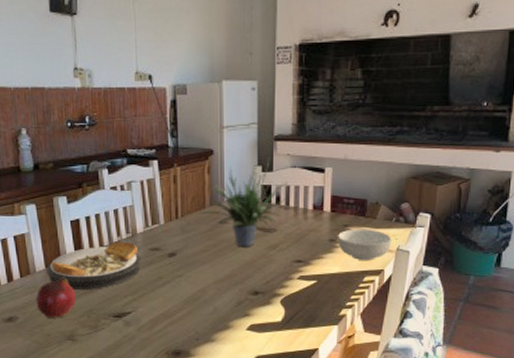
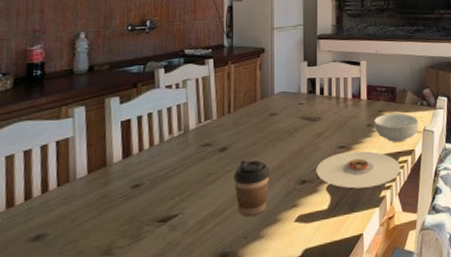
fruit: present [36,276,77,318] -> none [71,181,119,231]
plate: present [45,242,142,289] -> none [87,139,192,195]
coffee cup: none [184,267,221,320] -> present [234,159,270,216]
potted plant: present [197,158,290,247] -> none [249,54,332,137]
plate: none [270,266,366,305] -> present [316,150,401,189]

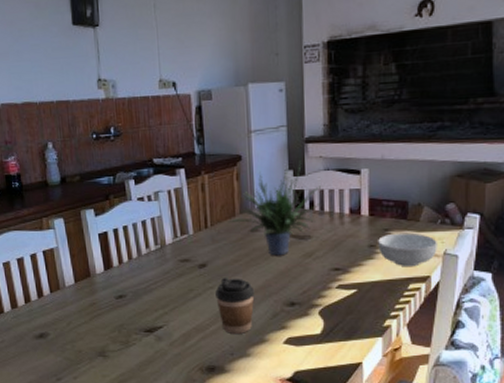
potted plant: none [249,54,332,137] -> present [227,162,324,256]
plate: present [316,150,401,189] -> none [306,274,411,315]

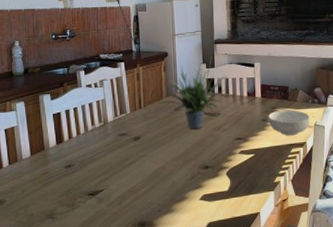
coffee cup: present [215,278,255,333] -> none [147,147,177,194]

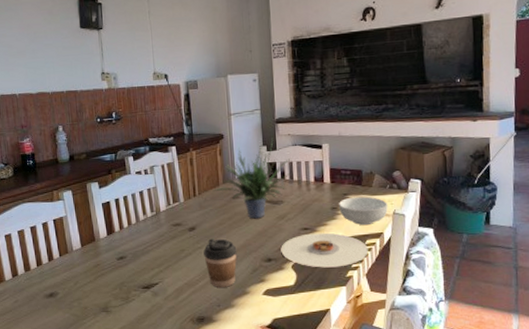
coffee cup: none [147,147,177,194] -> present [203,238,237,287]
plate: none [217,142,294,174] -> present [281,232,369,268]

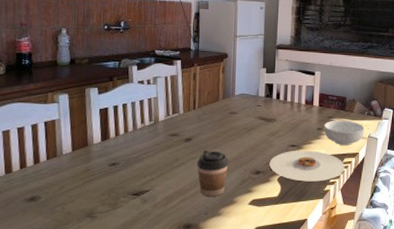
potted plant: present [212,139,292,219] -> none [212,62,288,134]

